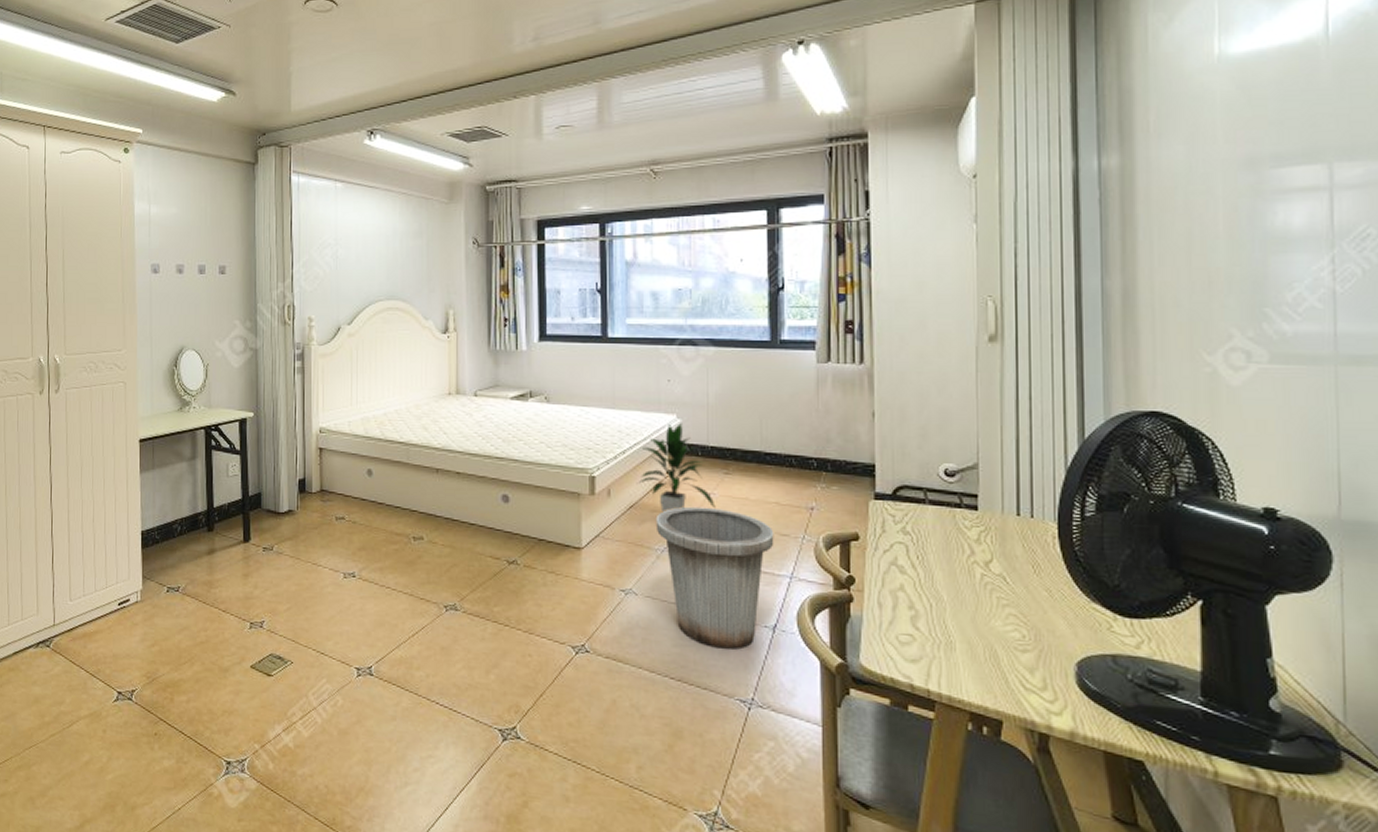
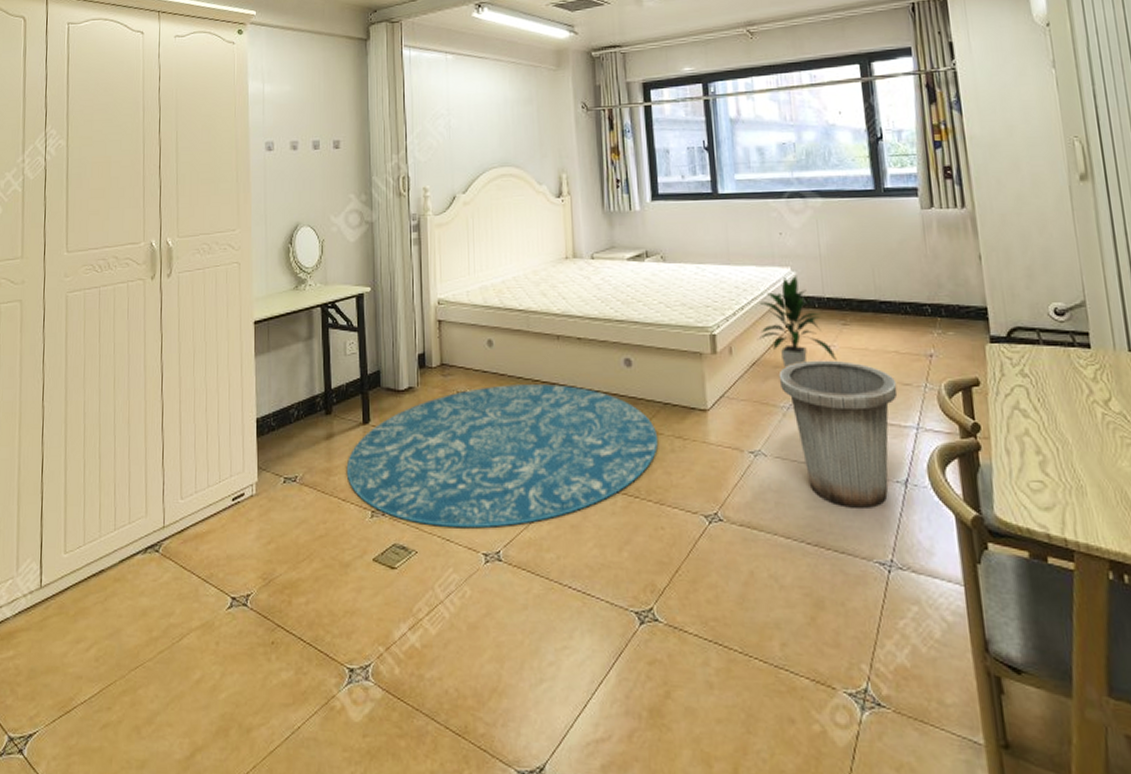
rug: none [227,513,530,645] -> present [346,384,658,529]

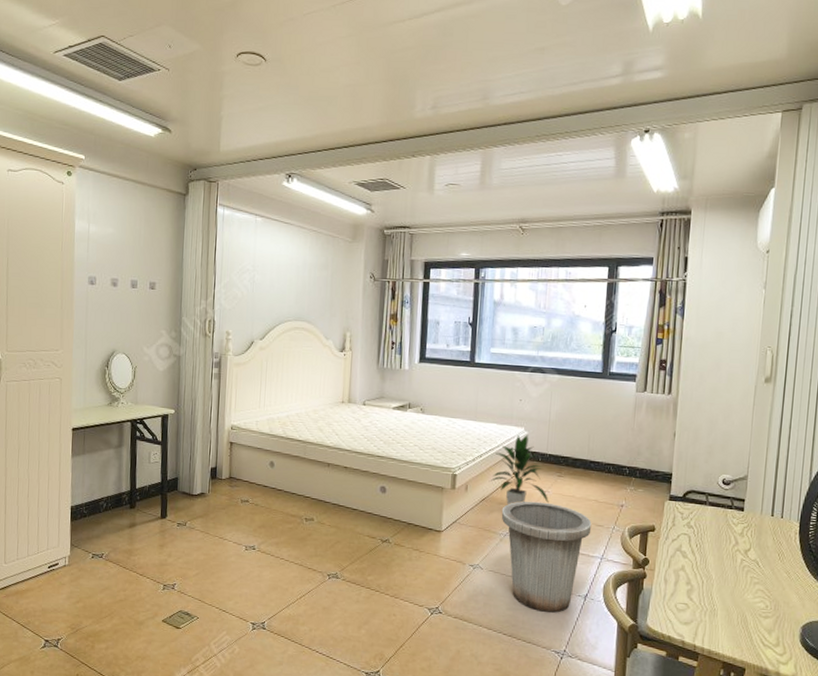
rug: present [346,384,658,529] -> none [144,498,399,605]

